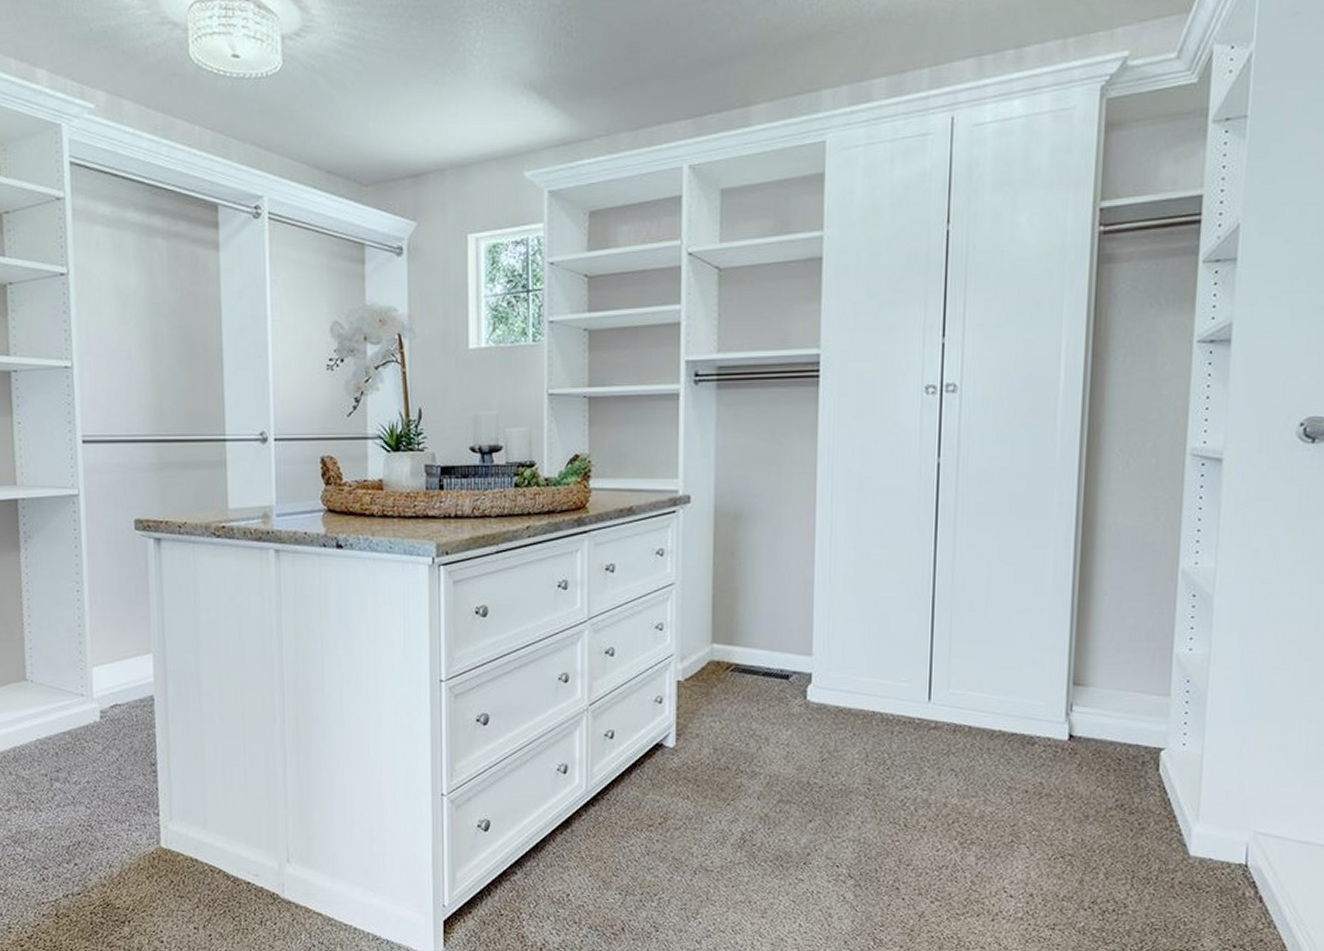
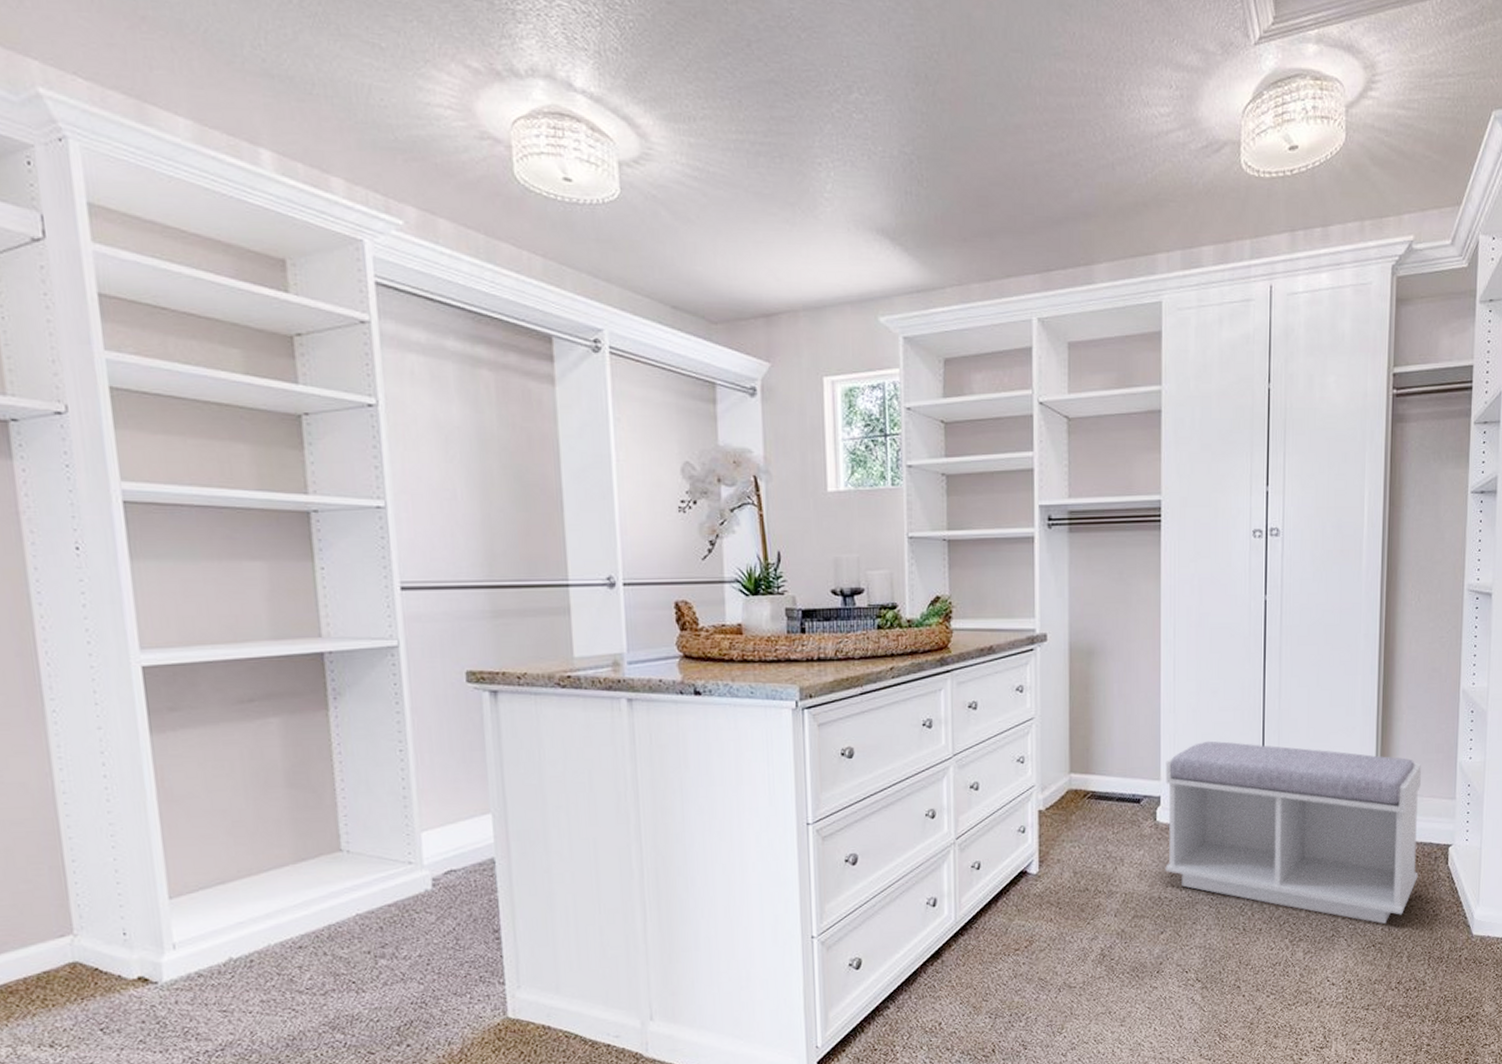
bench: none [816,615,1127,834] -> present [1165,741,1422,925]

